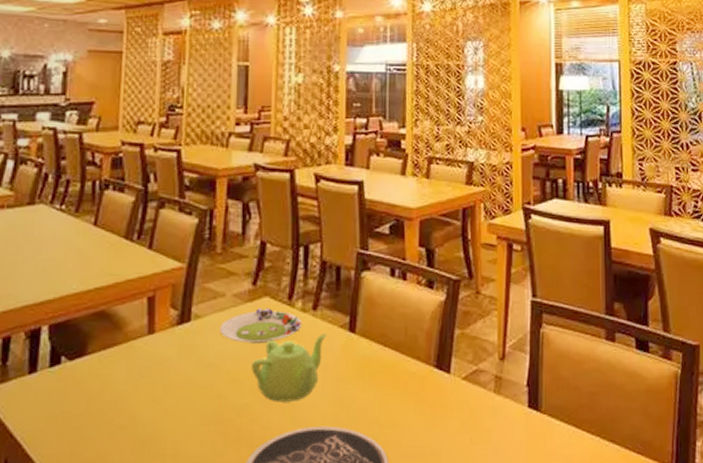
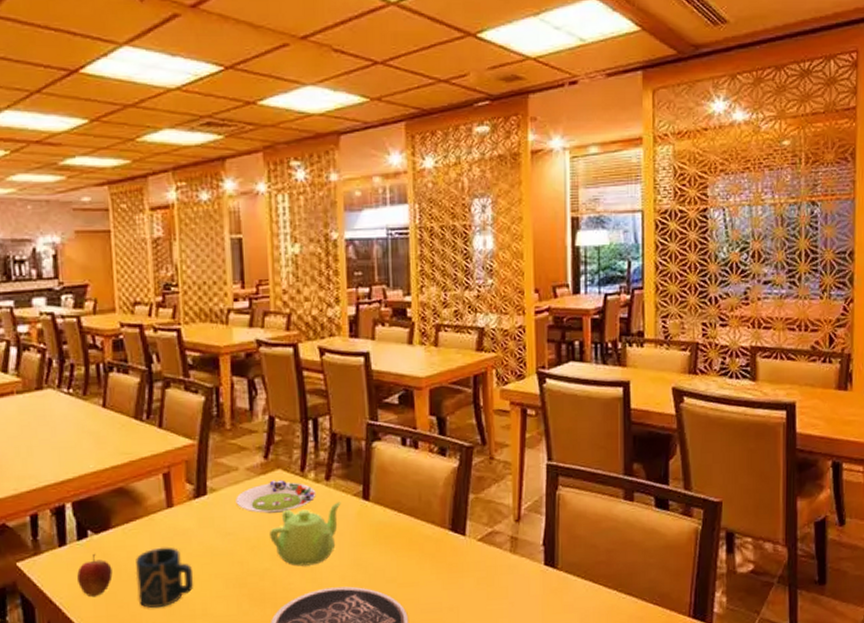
fruit: none [44,382,83,432] -> present [77,553,113,598]
cup: none [106,377,169,446] -> present [135,547,194,608]

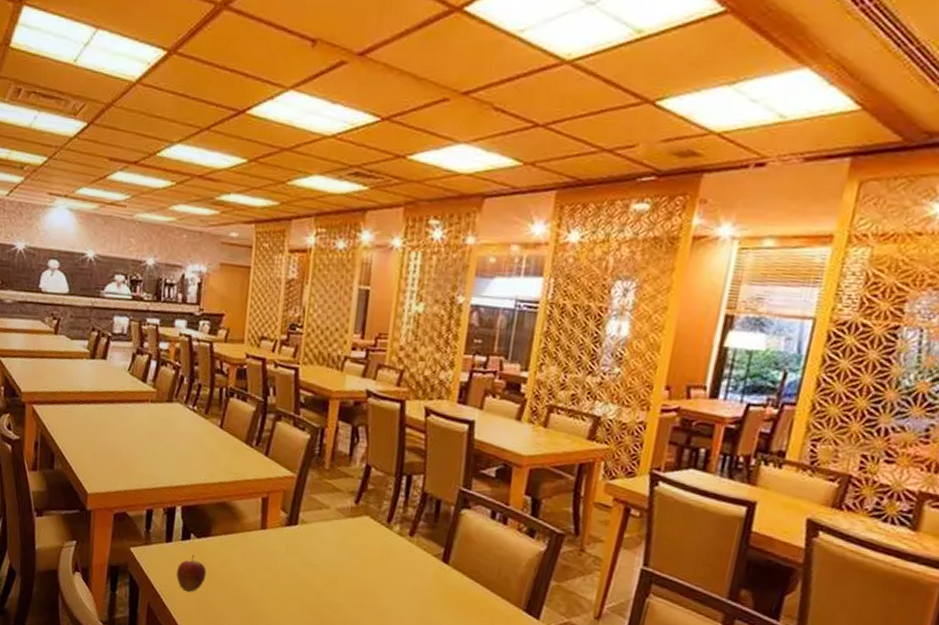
cup: present [135,547,194,608] -> none [224,562,275,616]
salad plate: present [236,480,316,513] -> none [322,525,399,557]
teapot: present [270,502,341,566] -> none [348,554,421,612]

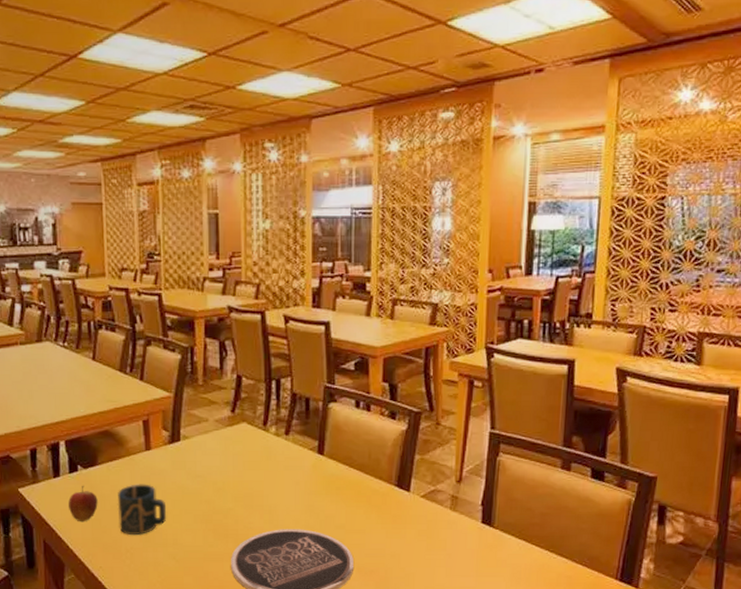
cup: none [224,562,275,616] -> present [117,484,167,536]

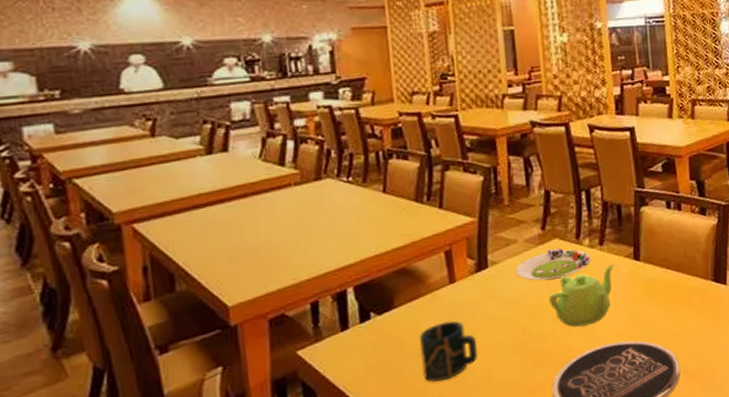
fruit: present [68,485,98,522] -> none [360,334,397,378]
salad plate: none [205,432,276,461] -> present [516,248,592,281]
teapot: none [234,454,298,508] -> present [549,264,615,327]

